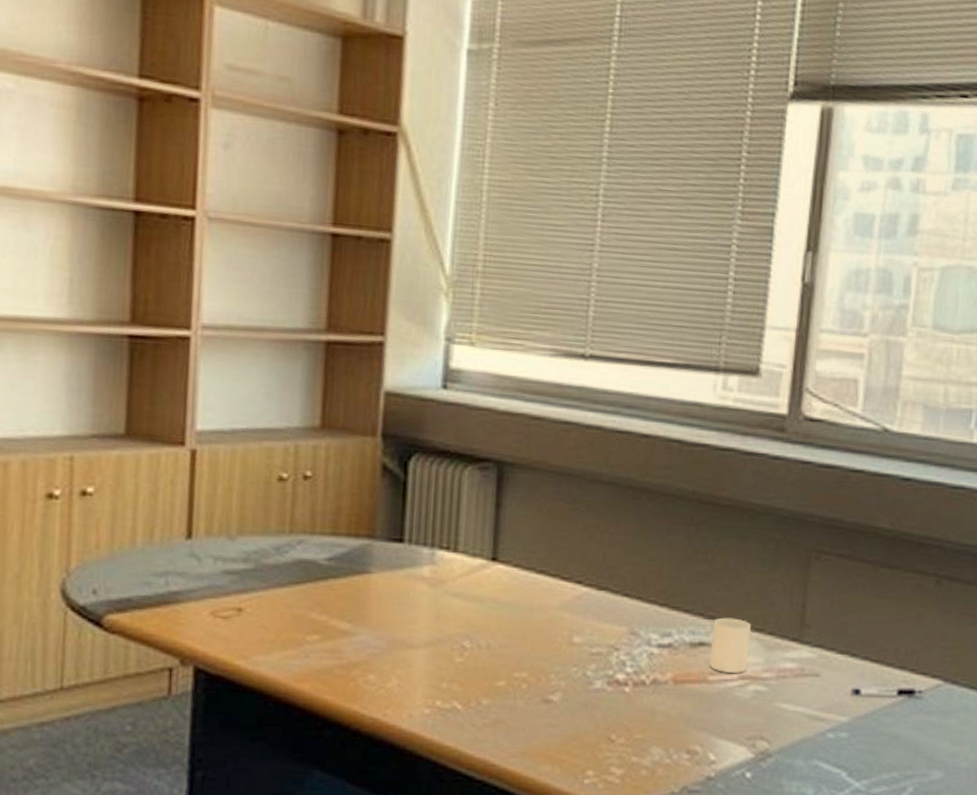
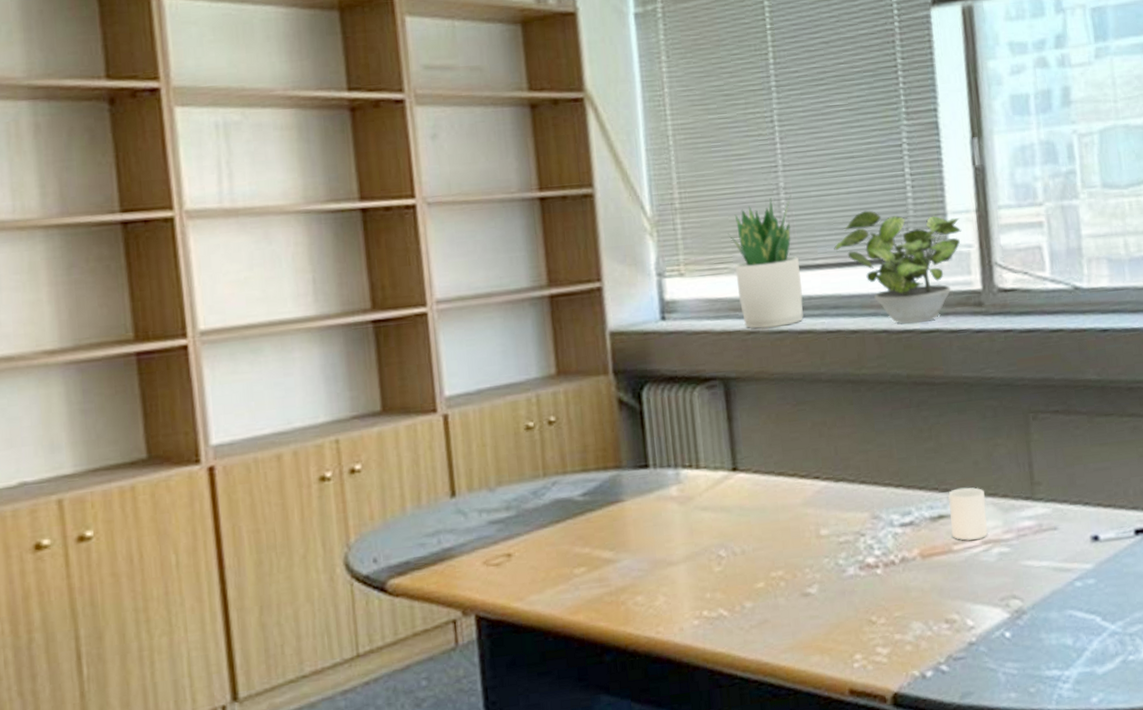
planter: none [529,278,604,417] -> present [728,195,803,329]
potted plant: none [639,309,778,439] -> present [834,210,962,325]

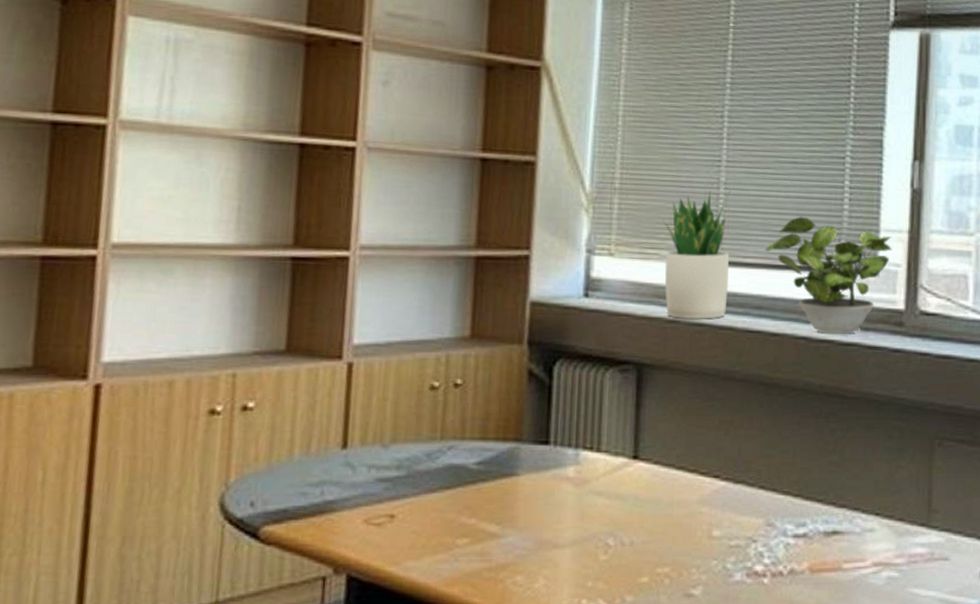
cup: present [948,487,989,541] -> none [843,506,882,560]

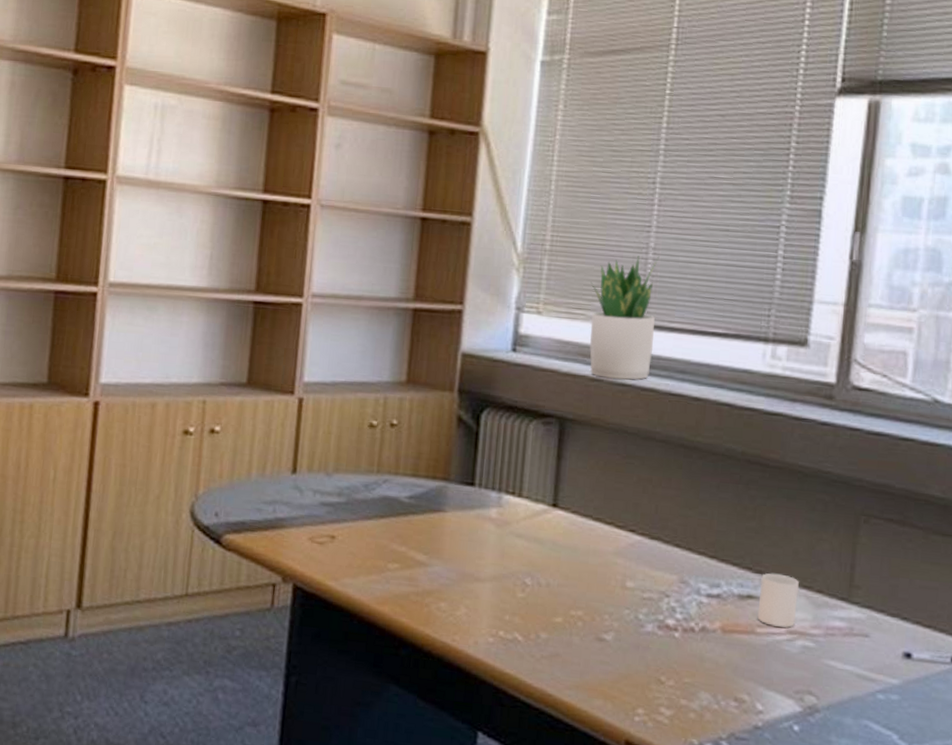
potted plant: present [765,216,892,335] -> none [692,284,826,405]
cup: none [843,506,882,560] -> present [757,573,799,628]

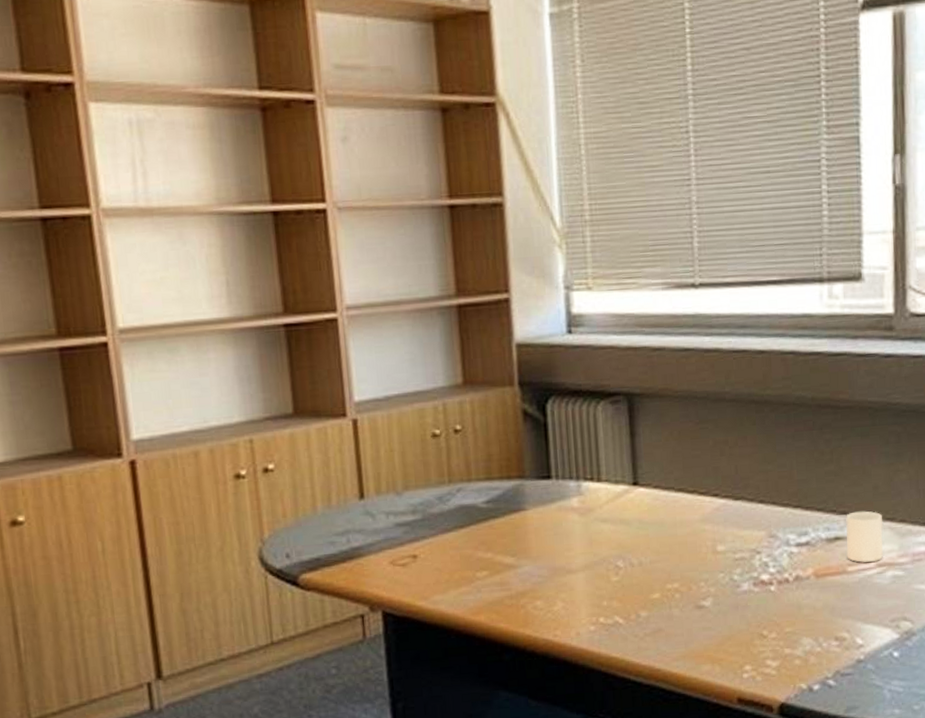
planter: present [589,256,660,380] -> none [637,210,711,346]

